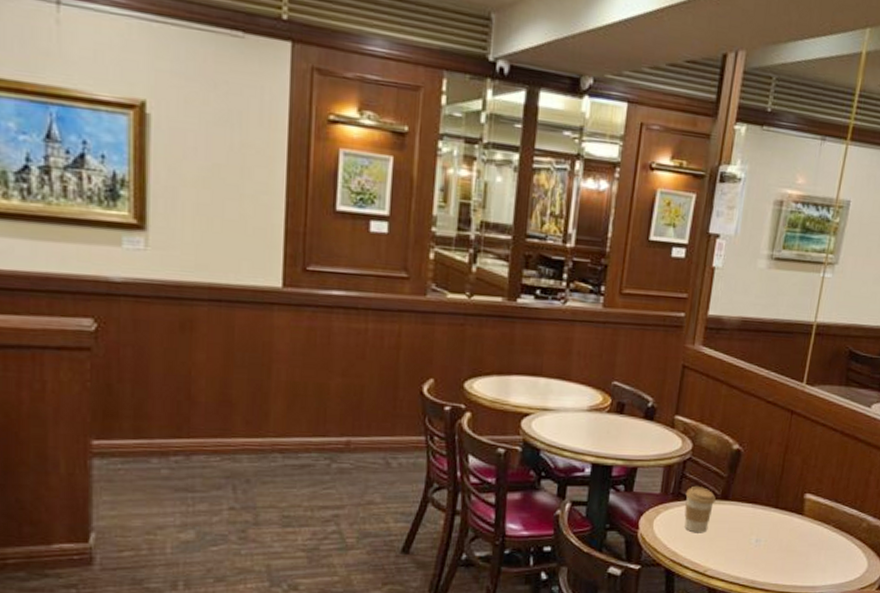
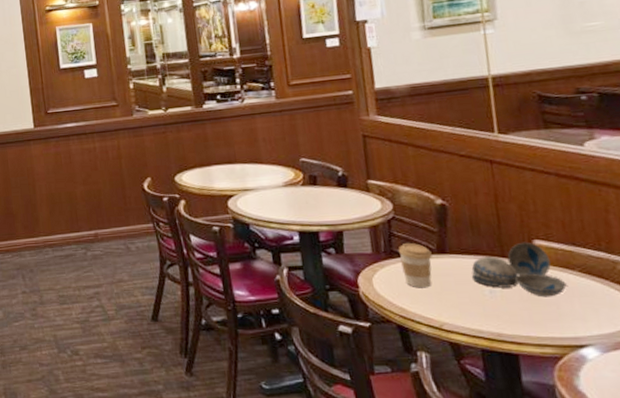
decorative bowl: none [744,494,820,549] -> present [471,242,567,298]

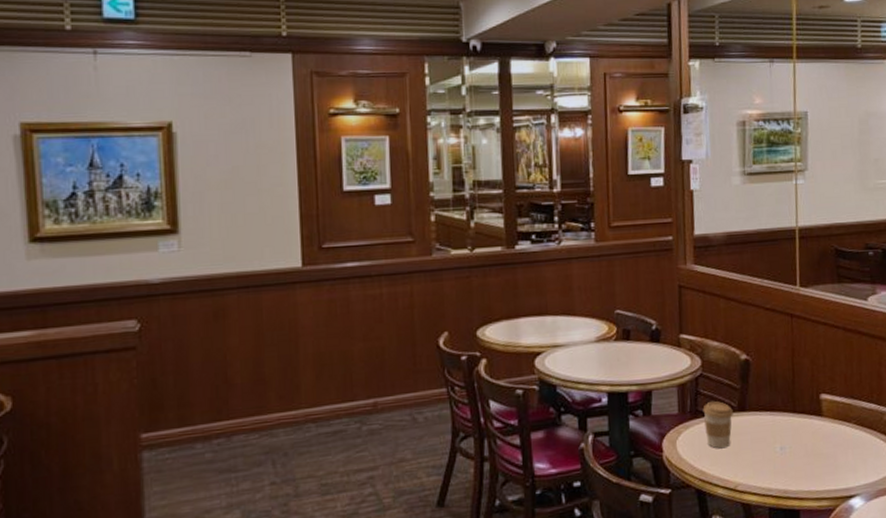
decorative bowl: present [471,242,567,298] -> none [766,396,844,451]

